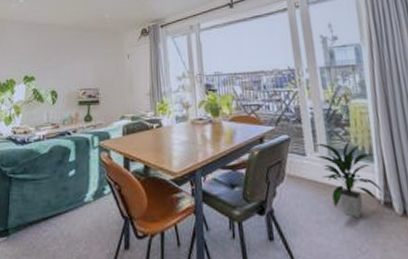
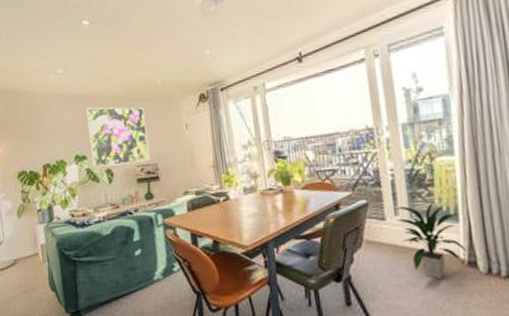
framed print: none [39,33,92,88] -> present [86,107,150,168]

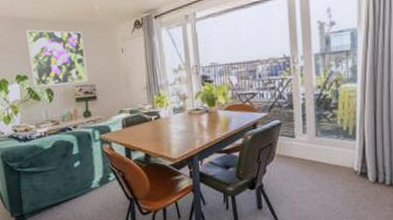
indoor plant: present [395,201,467,280] -> none [304,122,360,187]

